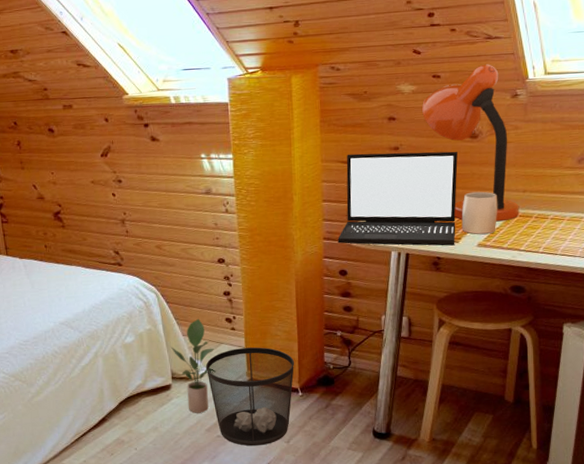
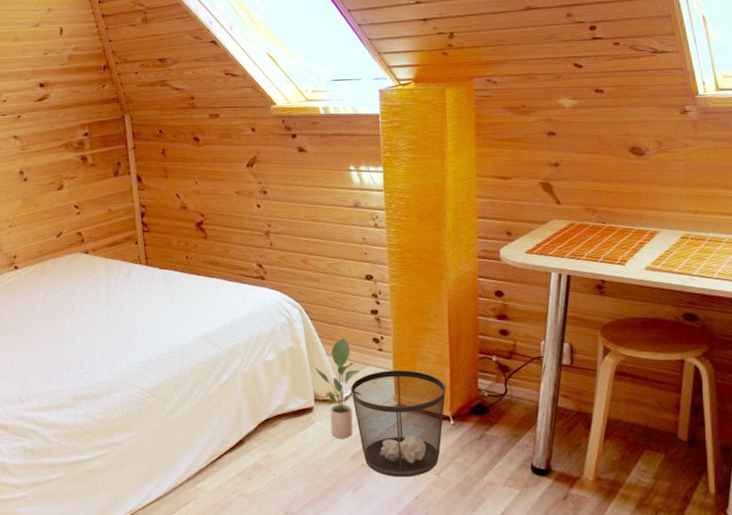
laptop: present [338,151,458,246] -> none [493,168,623,268]
desk lamp: present [421,64,520,222] -> none [583,79,691,244]
mug: present [461,191,498,234] -> none [627,211,668,257]

